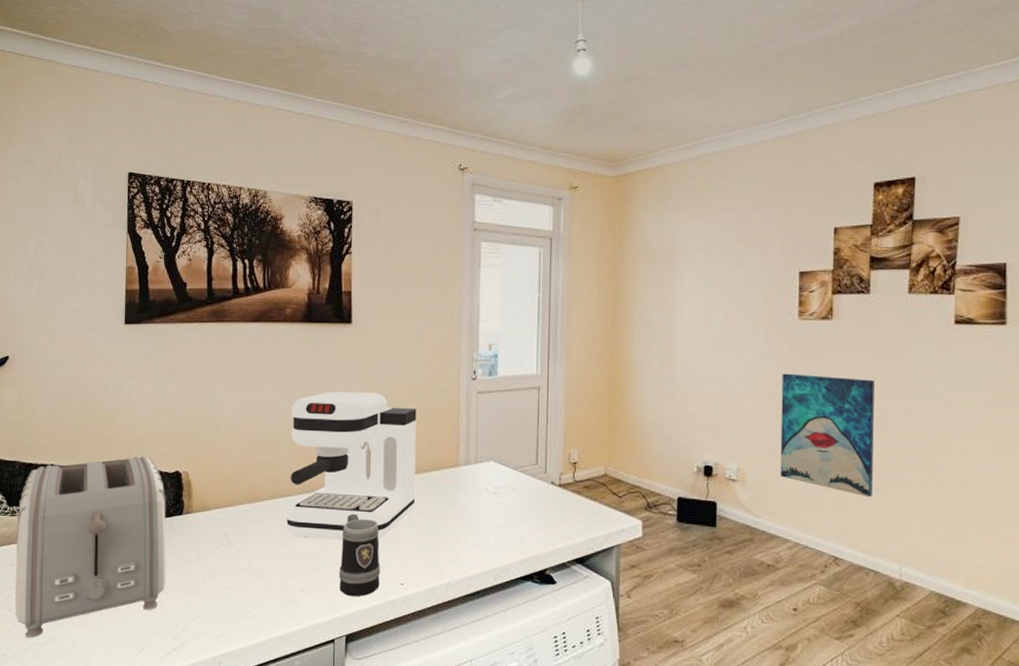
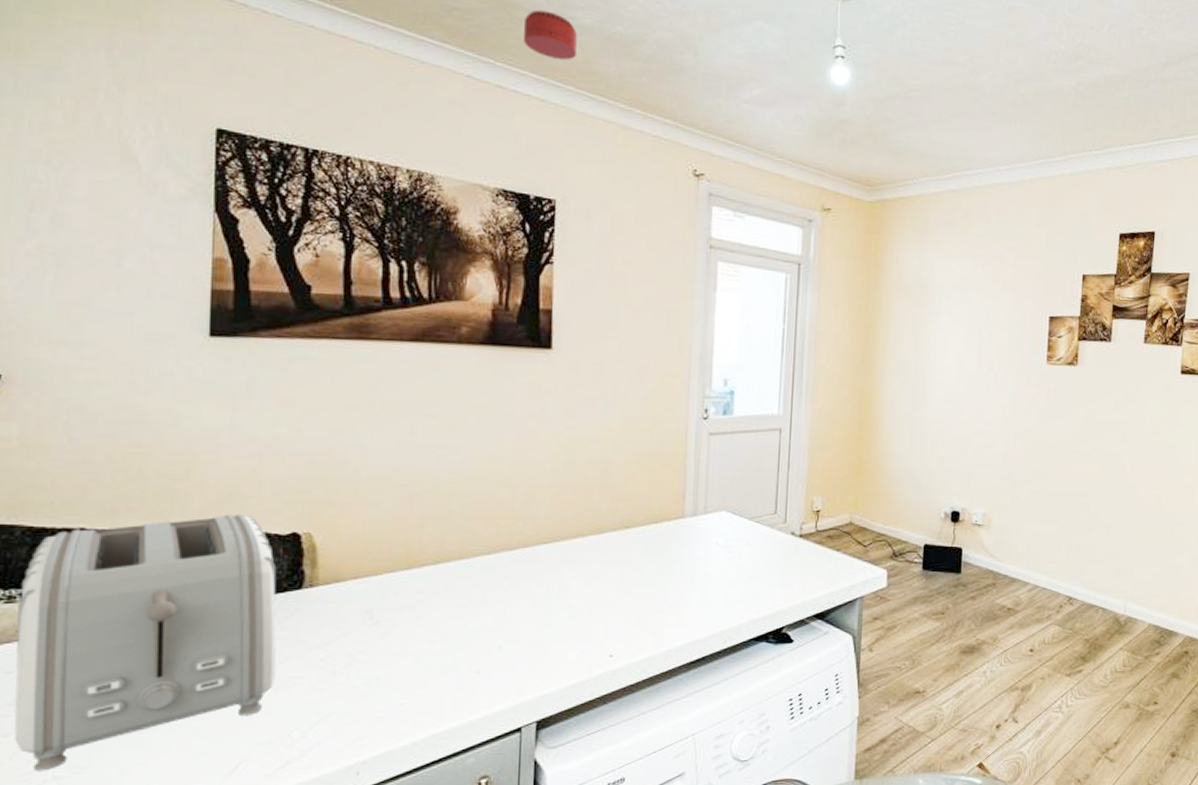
coffee maker: present [285,391,417,541] -> none [456,430,634,610]
smoke detector: none [327,50,366,88] -> present [524,9,577,60]
mug: present [339,513,381,597] -> none [528,577,584,676]
wall art: present [780,373,875,498] -> none [1023,418,1111,539]

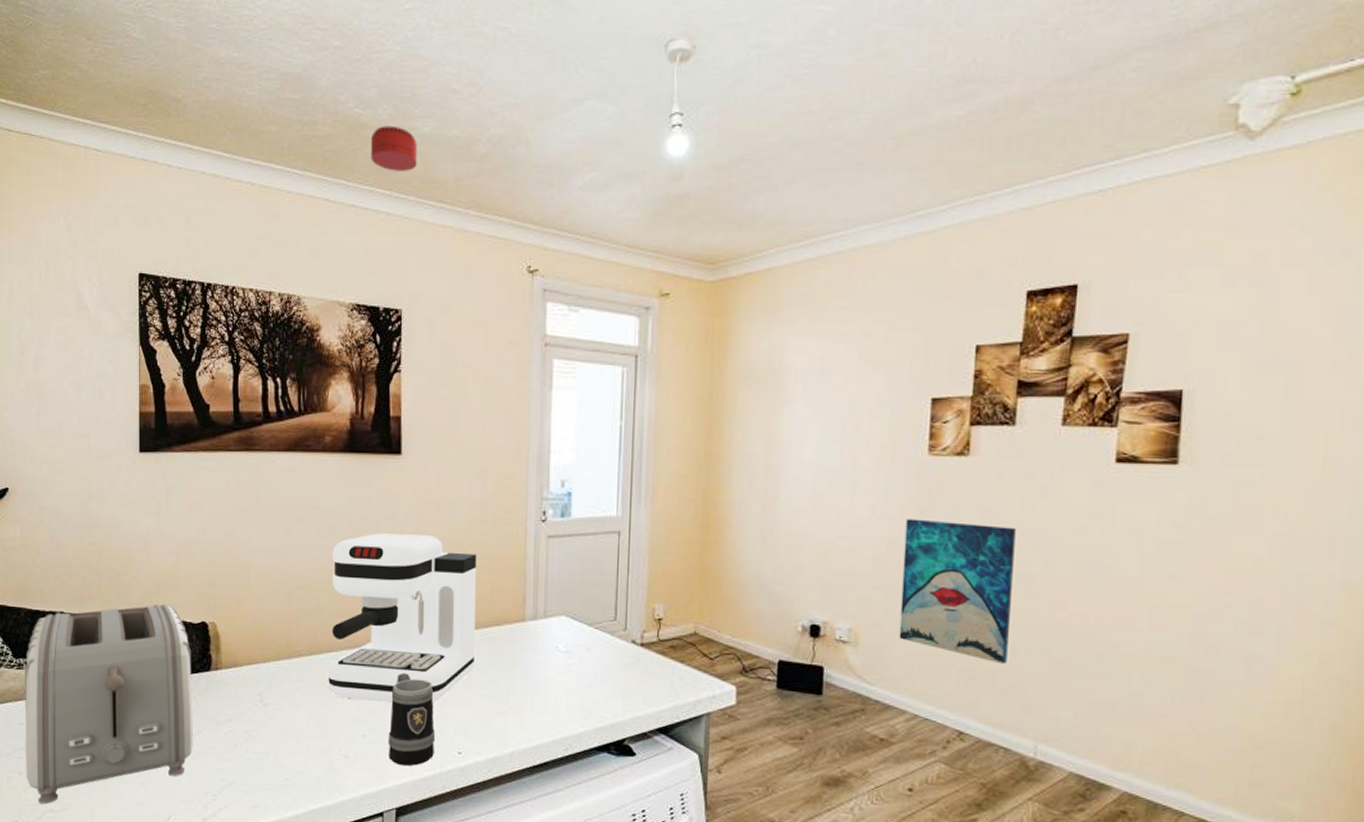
coffee maker: none [456,430,634,610] -> present [327,533,477,703]
mug: none [528,577,584,676] -> present [388,672,436,766]
wall art: none [1023,418,1111,539] -> present [899,518,1016,665]

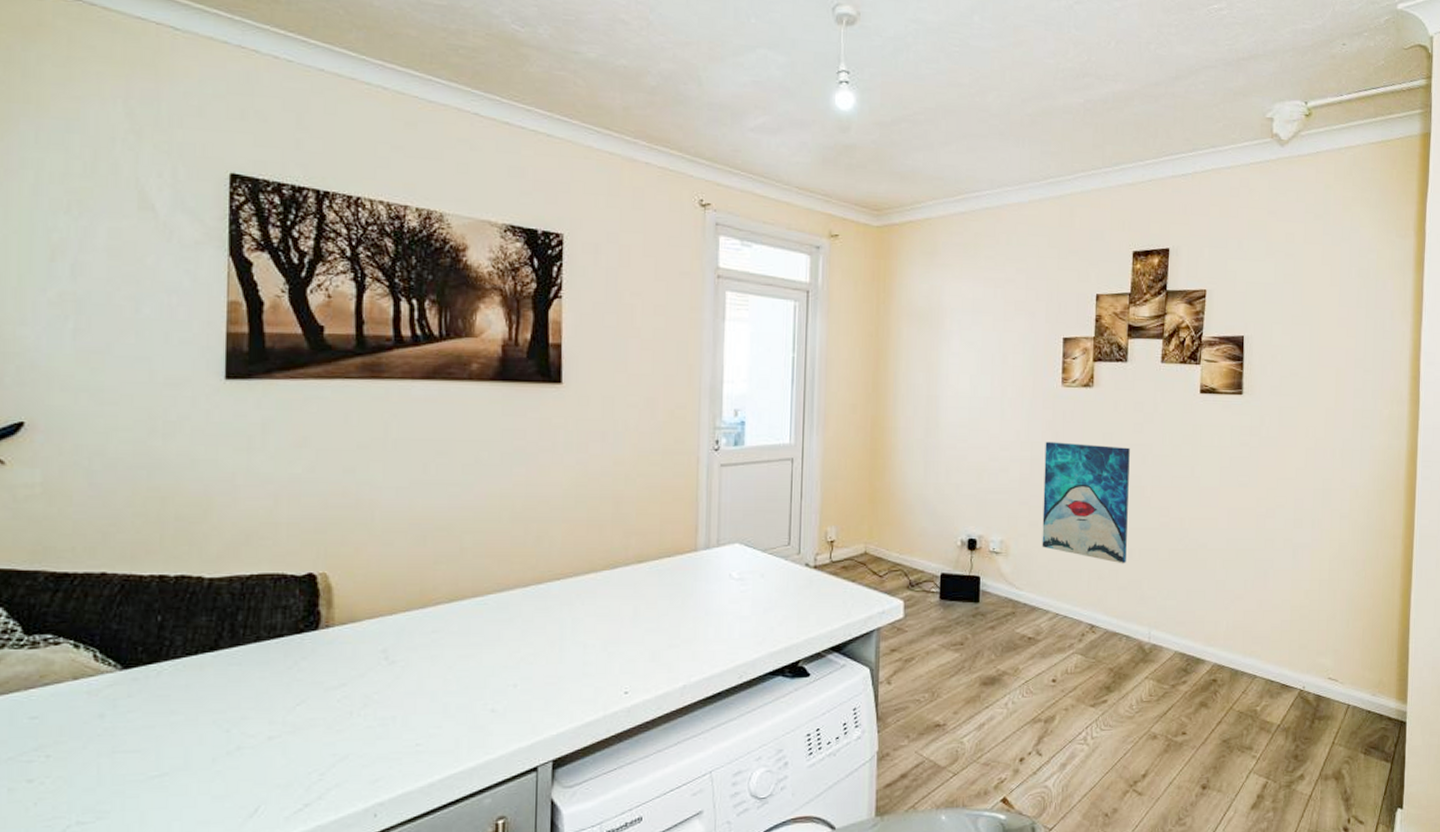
toaster: present [25,604,193,805] -> none [39,556,294,817]
coffee maker: present [327,533,477,703] -> none [470,466,646,647]
smoke detector: present [371,125,417,171] -> none [529,45,582,95]
mug: present [388,672,436,766] -> none [543,613,599,714]

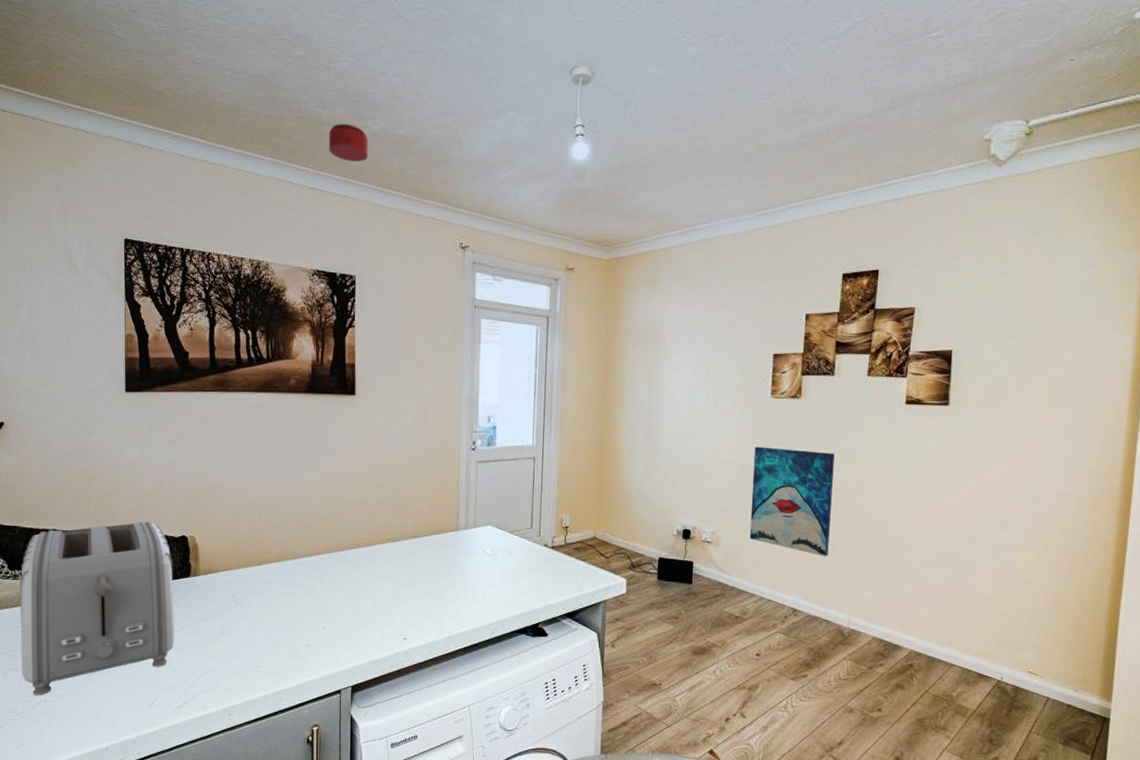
toaster: none [39,556,294,817] -> present [20,521,174,696]
smoke detector: none [529,45,582,95] -> present [329,123,368,162]

